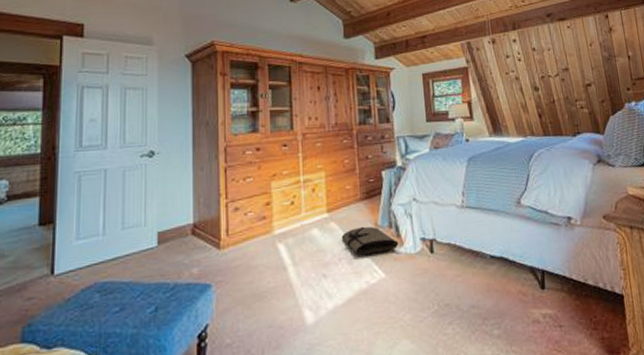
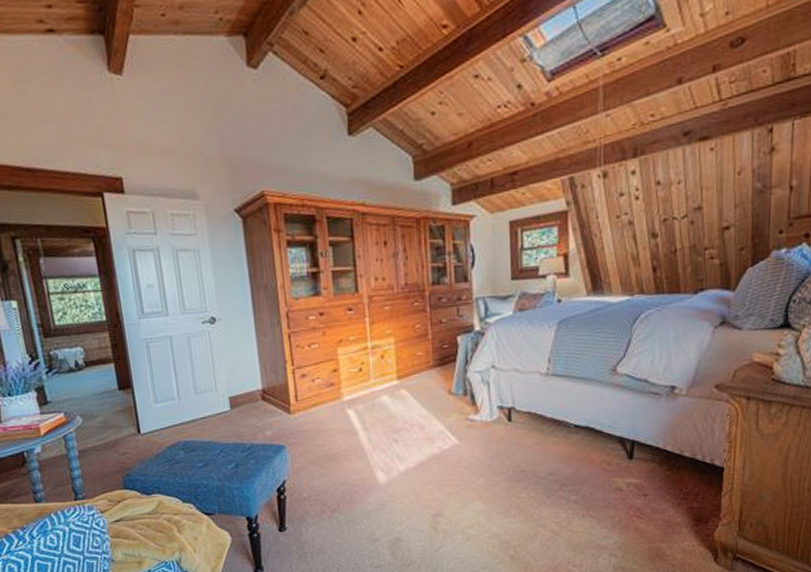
tool roll: present [341,226,399,256] -> none [412,394,474,423]

